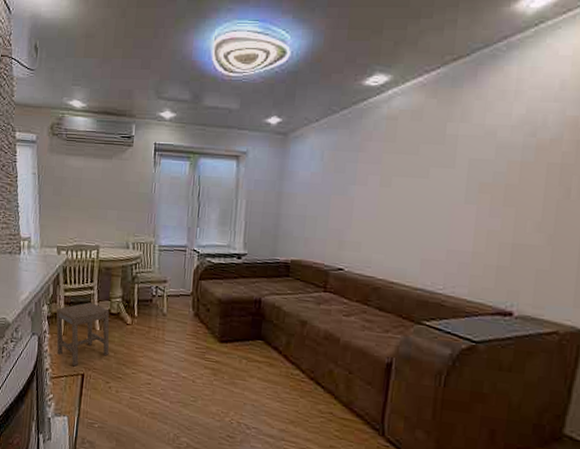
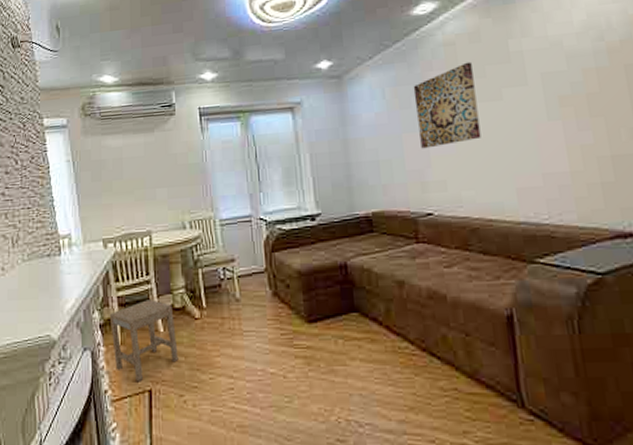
wall art: none [346,138,408,212] -> present [413,61,481,149]

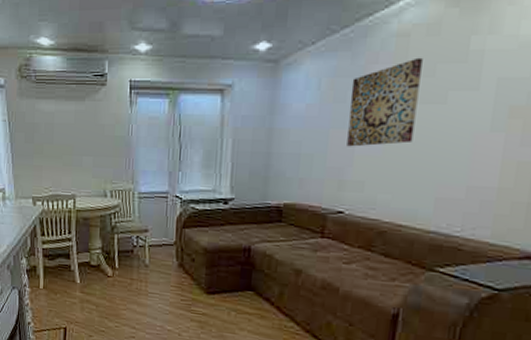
stool: present [109,299,179,382] -> none [35,254,91,320]

